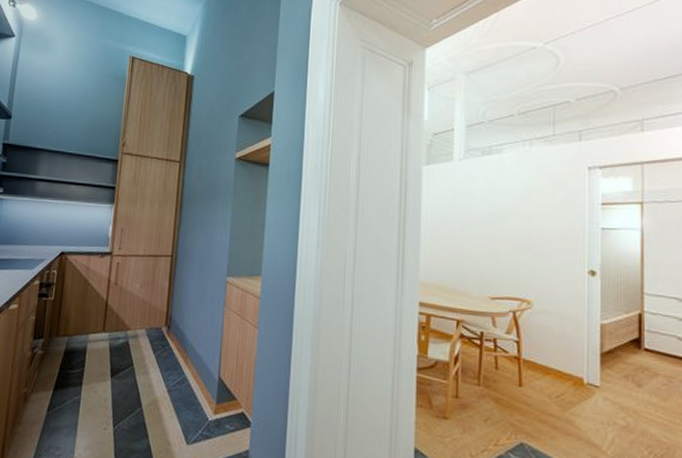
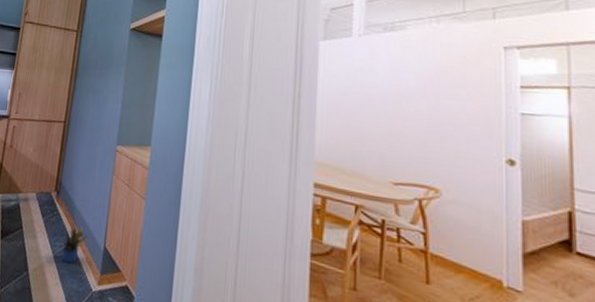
potted plant: none [173,357,201,396] -> present [60,224,87,264]

